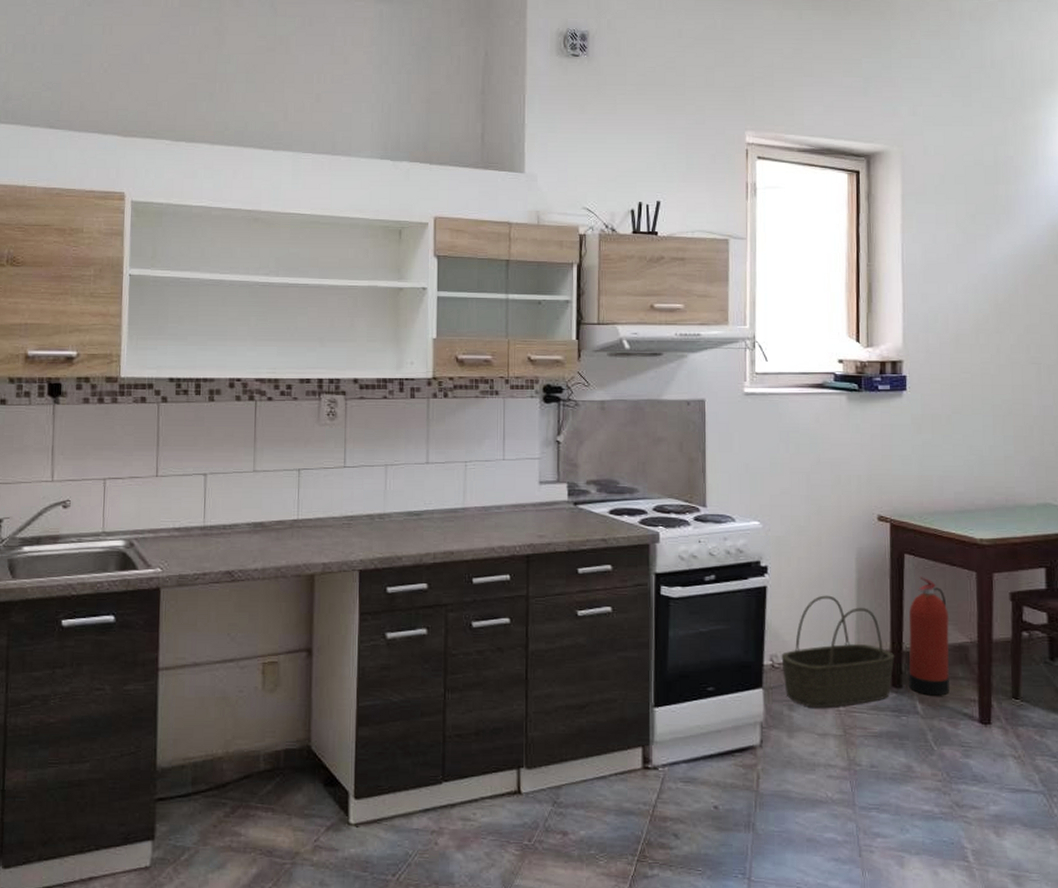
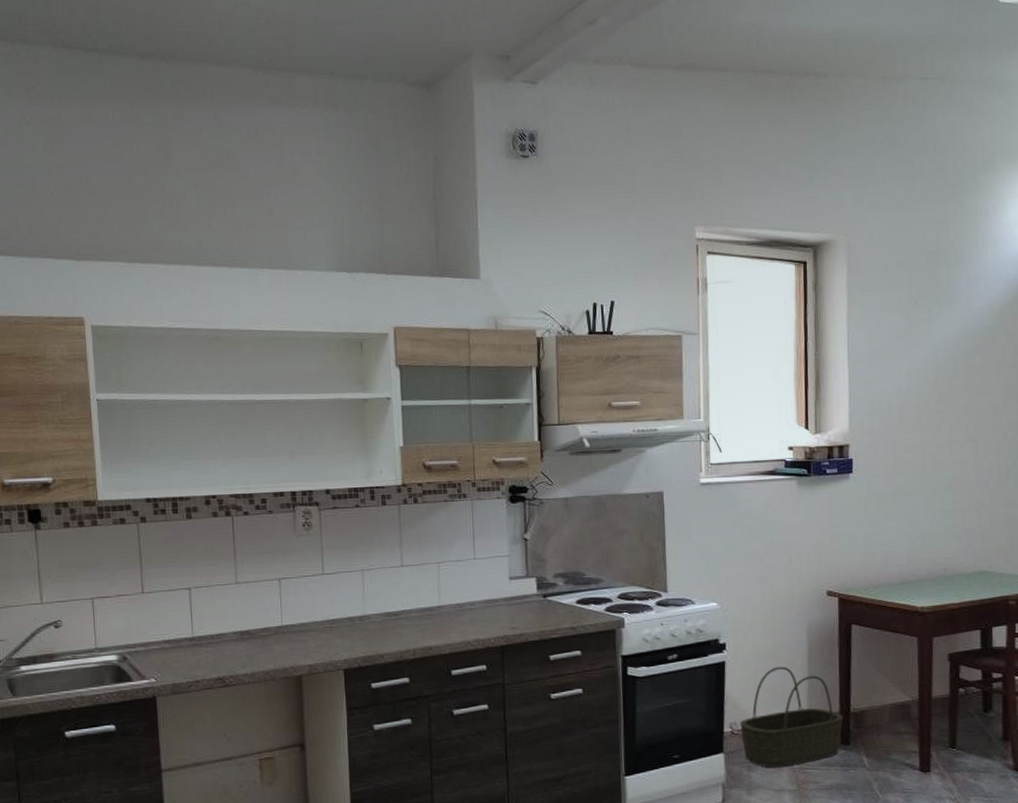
fire extinguisher: present [908,575,949,696] -> none [856,643,893,750]

